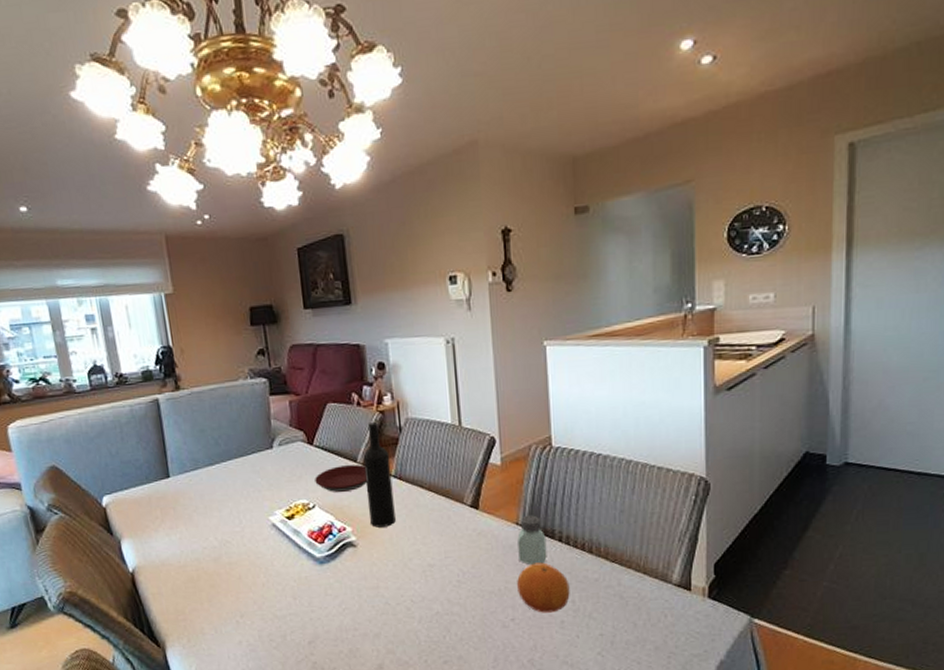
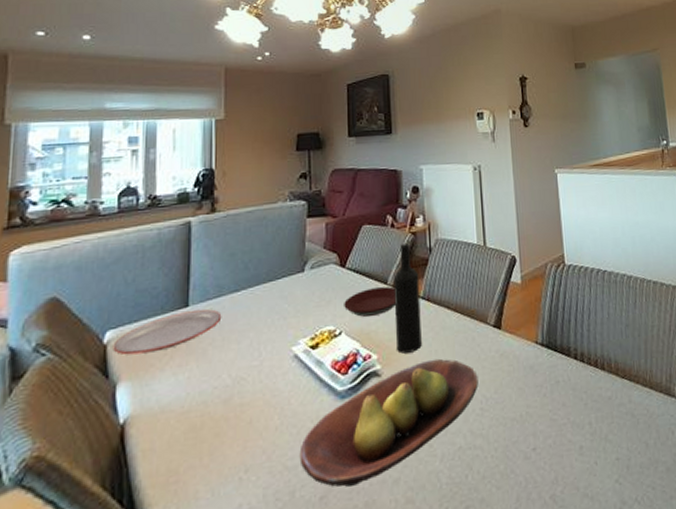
plate: none [111,480,201,517] -> present [113,309,222,355]
fruit bowl: none [286,534,455,636] -> present [299,358,479,487]
saltshaker: present [517,515,547,566] -> none [537,333,565,387]
fruit: present [517,562,570,613] -> none [537,382,587,439]

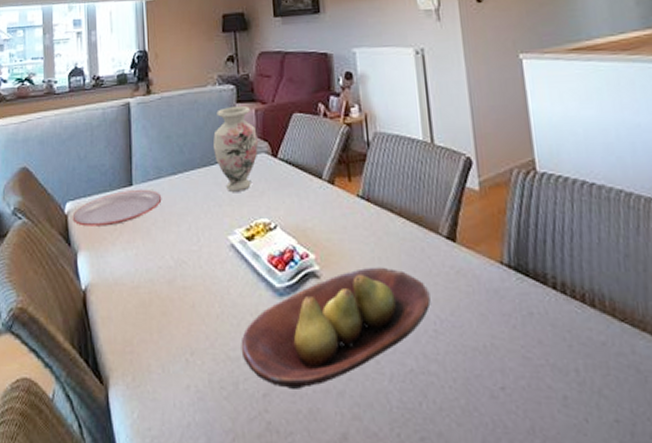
vase: none [280,221,327,304] -> present [212,106,258,192]
plate: present [344,286,396,317] -> none [277,182,332,212]
wine bottle: present [393,243,422,354] -> none [328,136,363,256]

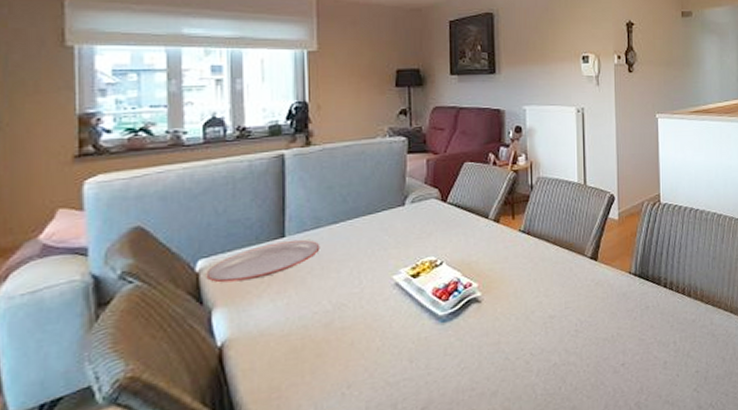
vase: present [212,106,258,192] -> none [380,157,428,236]
fruit bowl: present [241,267,431,389] -> none [401,286,574,400]

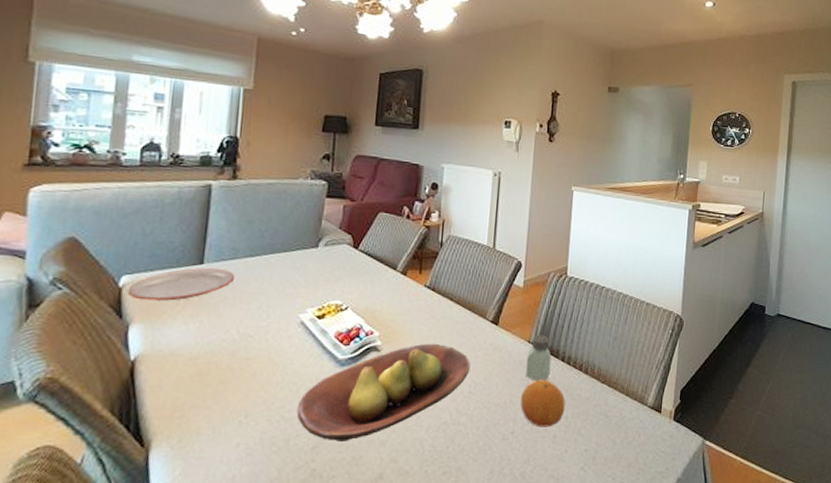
fruit bowl: none [401,286,574,400] -> present [296,343,471,441]
fruit: none [628,307,672,356] -> present [520,379,565,427]
saltshaker: none [630,264,654,311] -> present [526,335,552,382]

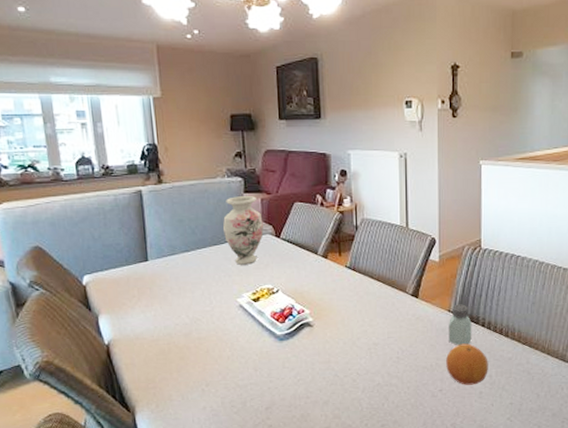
plate: present [127,267,235,301] -> none [91,263,177,295]
vase: none [296,200,342,276] -> present [222,196,264,265]
fruit bowl: present [296,343,471,441] -> none [248,317,396,403]

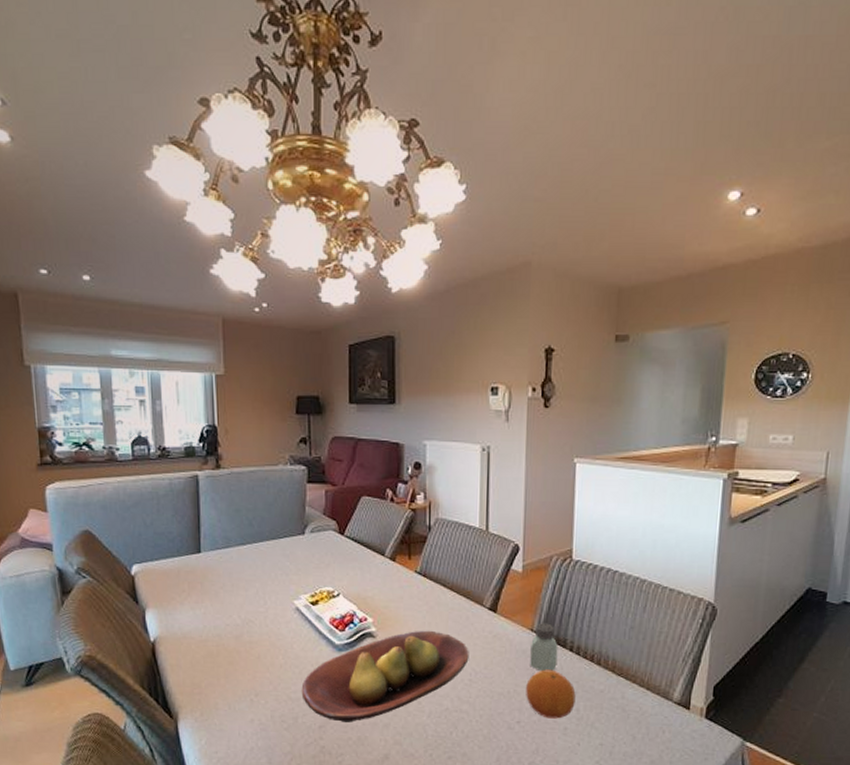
vase: present [222,196,264,265] -> none [282,486,326,563]
fruit bowl: none [248,317,396,403] -> present [301,630,469,722]

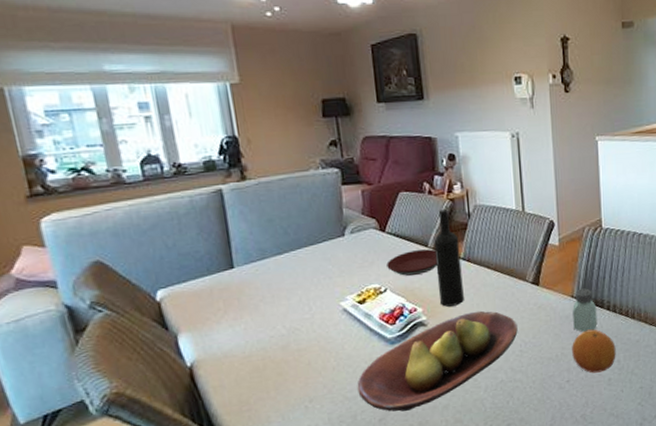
plate: none [342,558,392,583] -> present [386,249,437,276]
wine bottle: none [390,519,417,621] -> present [433,209,464,307]

